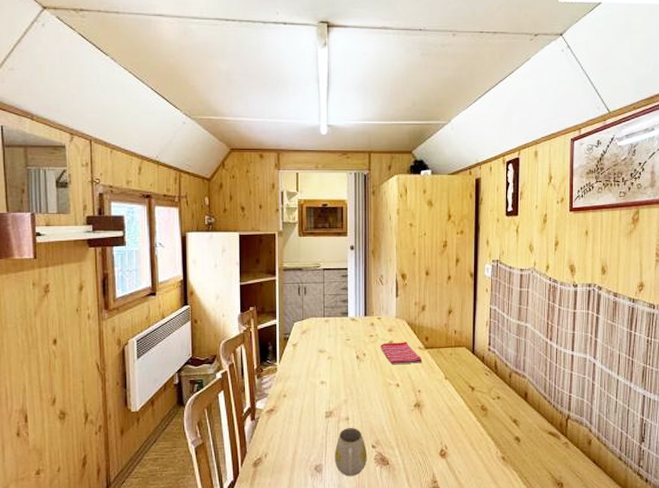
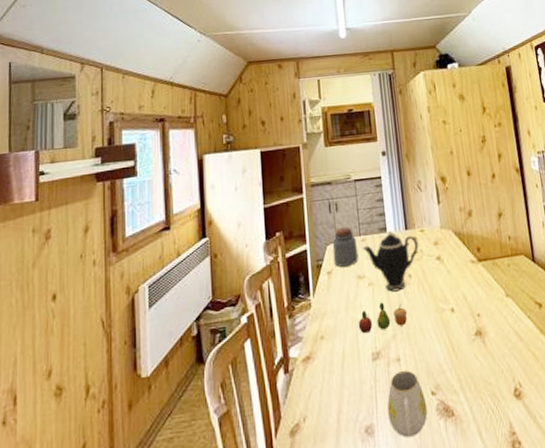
jar: none [299,308,321,341] -> present [332,227,359,267]
fruit: none [316,373,359,397] -> present [358,302,408,334]
teapot: none [325,315,375,366] -> present [362,230,419,292]
dish towel: present [380,342,422,365] -> none [426,255,477,285]

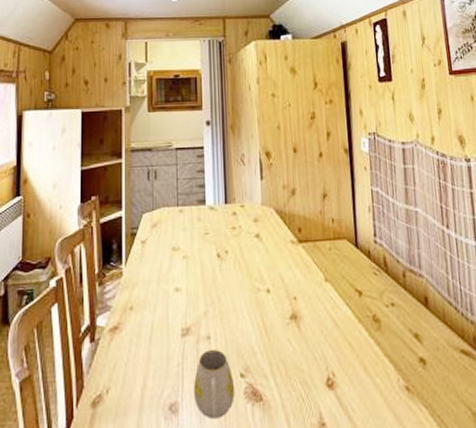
jar: present [332,227,359,267] -> none [148,196,175,237]
fruit: present [358,302,408,334] -> none [169,277,221,308]
teapot: present [362,230,419,292] -> none [179,203,238,267]

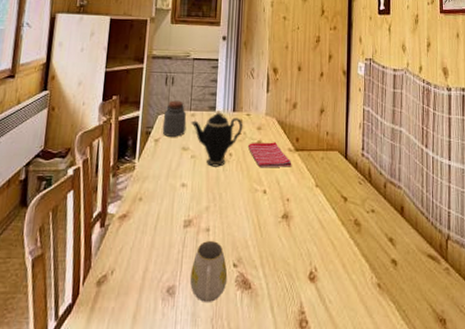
jar: none [148,196,175,237] -> present [162,100,187,137]
teapot: none [179,203,238,267] -> present [190,109,243,167]
dish towel: none [244,234,296,265] -> present [247,142,292,168]

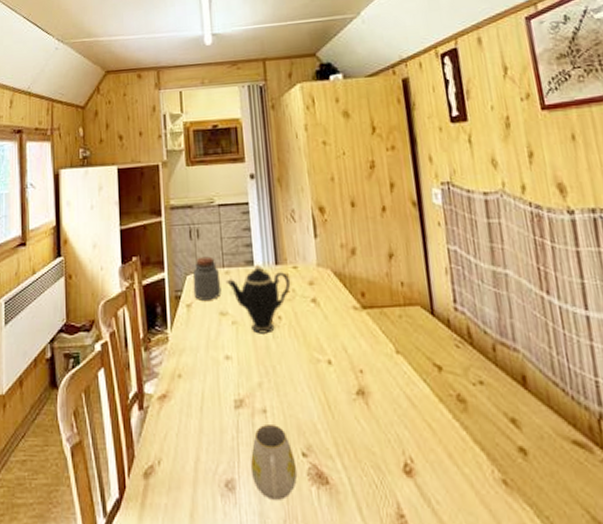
dish towel: present [247,142,292,168] -> none [299,299,361,333]

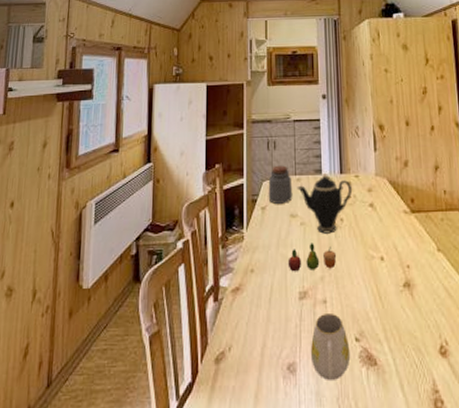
fruit: none [219,344,276,378] -> present [287,243,337,272]

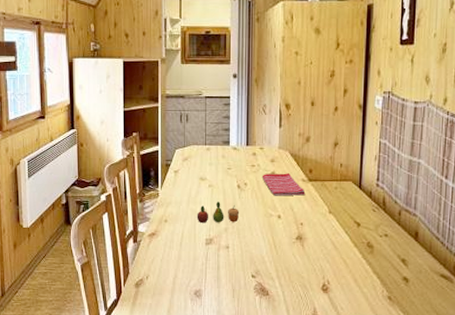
jar: present [268,165,293,204] -> none [180,136,203,169]
teapot: present [296,172,353,234] -> none [206,144,257,195]
mug: present [310,314,351,380] -> none [213,256,247,304]
dish towel: none [359,204,409,233] -> present [261,173,306,196]

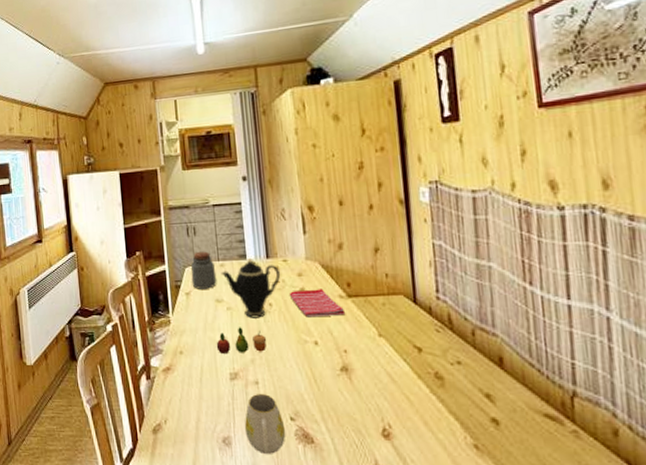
jar: none [180,136,203,169] -> present [190,251,217,289]
teapot: none [206,144,257,195] -> present [220,257,281,318]
mug: none [213,256,247,304] -> present [244,394,286,454]

